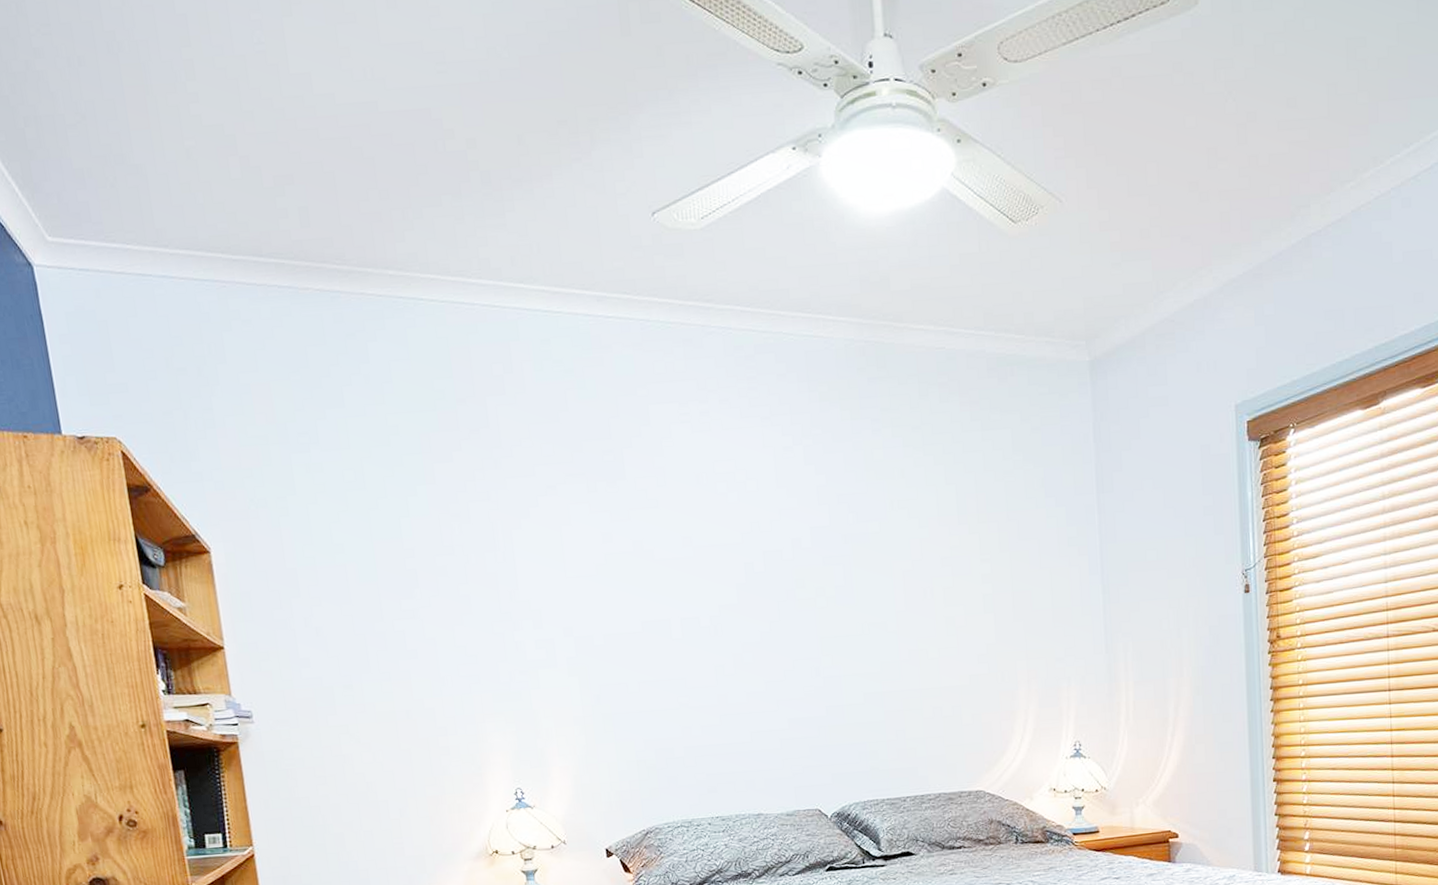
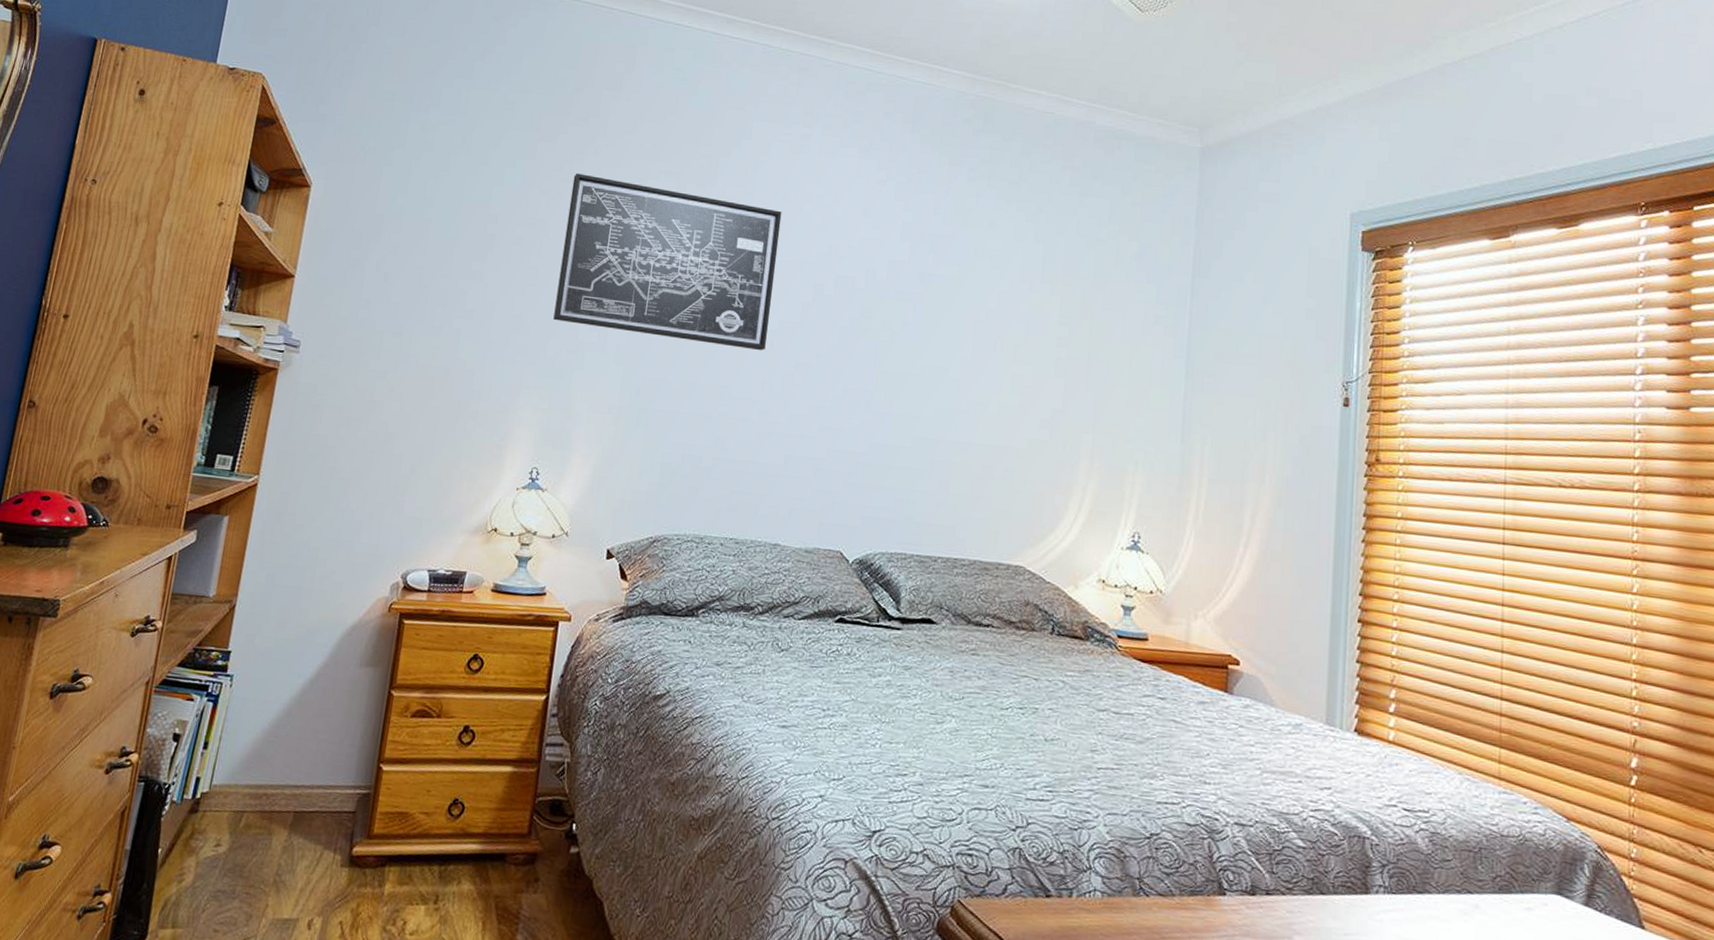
wall art: none [480,490,710,645] -> present [553,173,782,351]

